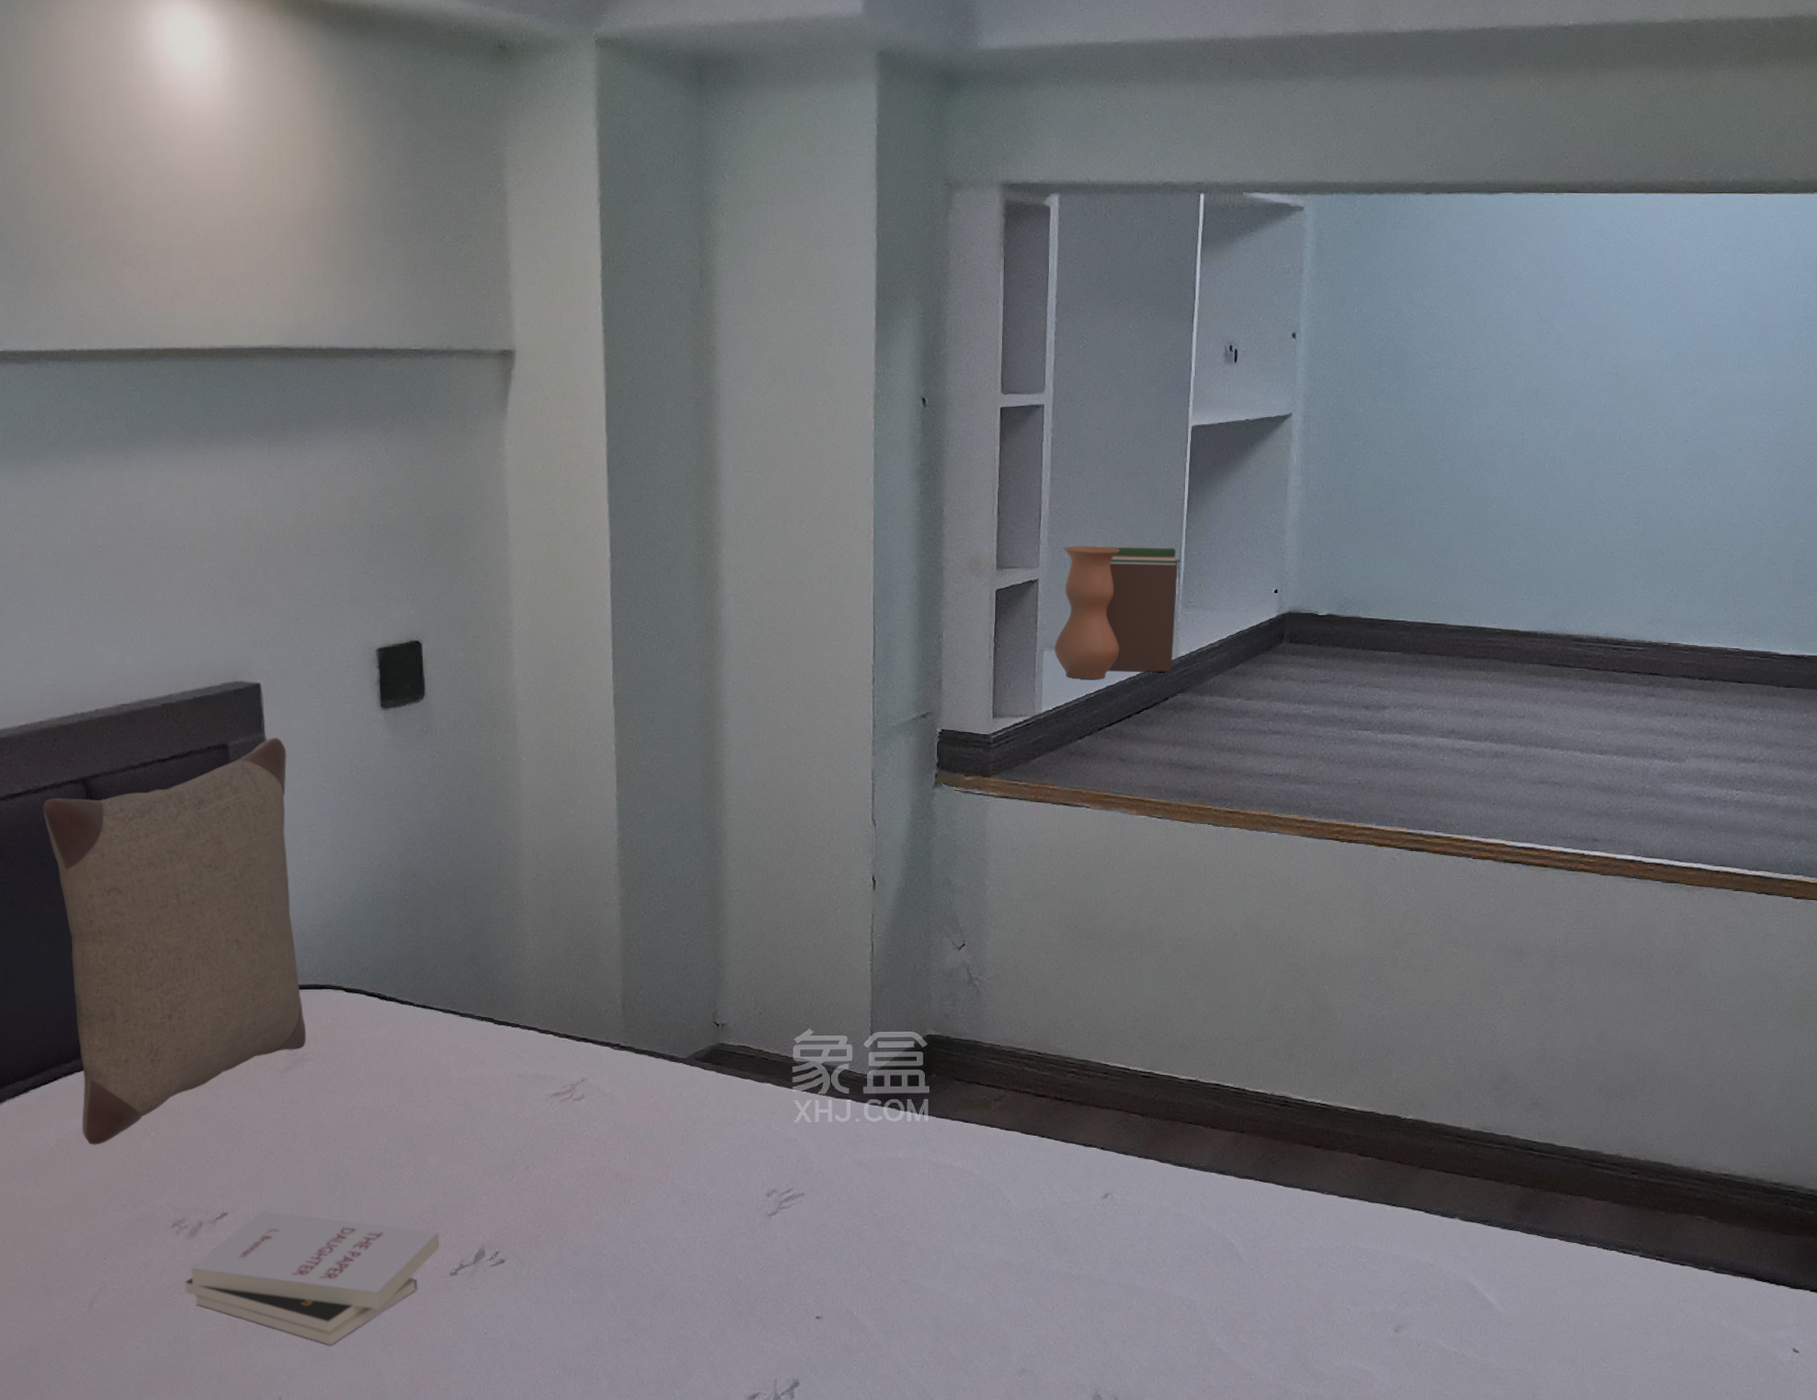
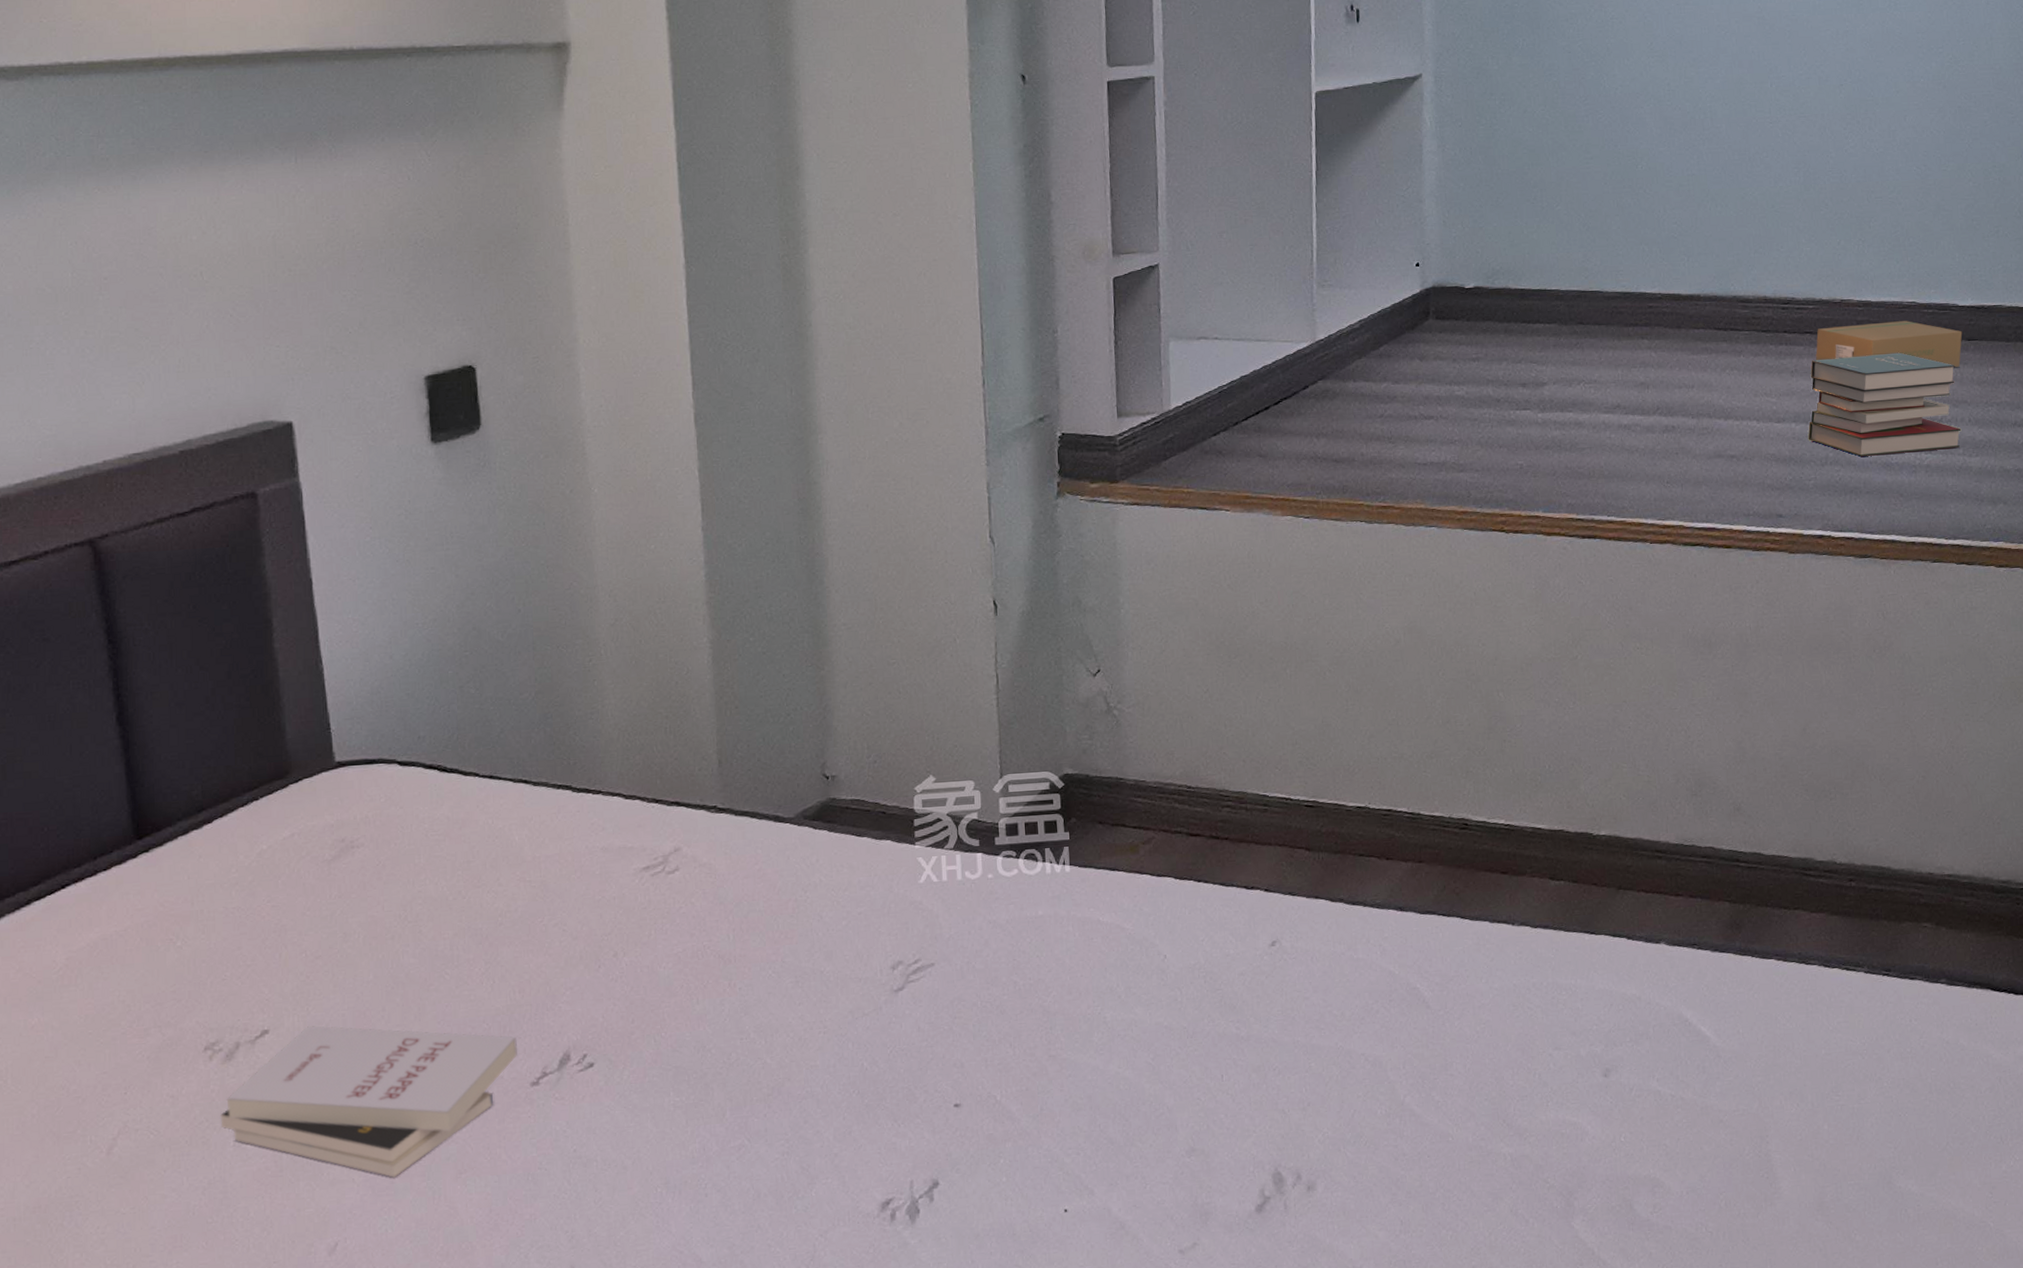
pillow: present [43,738,307,1145] -> none [44,482,356,961]
vase: present [1054,546,1120,679] -> none [1180,225,1252,371]
books: present [1095,546,1178,672] -> none [1219,222,1311,361]
books: none [1627,695,1772,790] -> present [1808,352,1962,457]
box: none [1641,666,1781,712] -> present [1816,321,1962,367]

